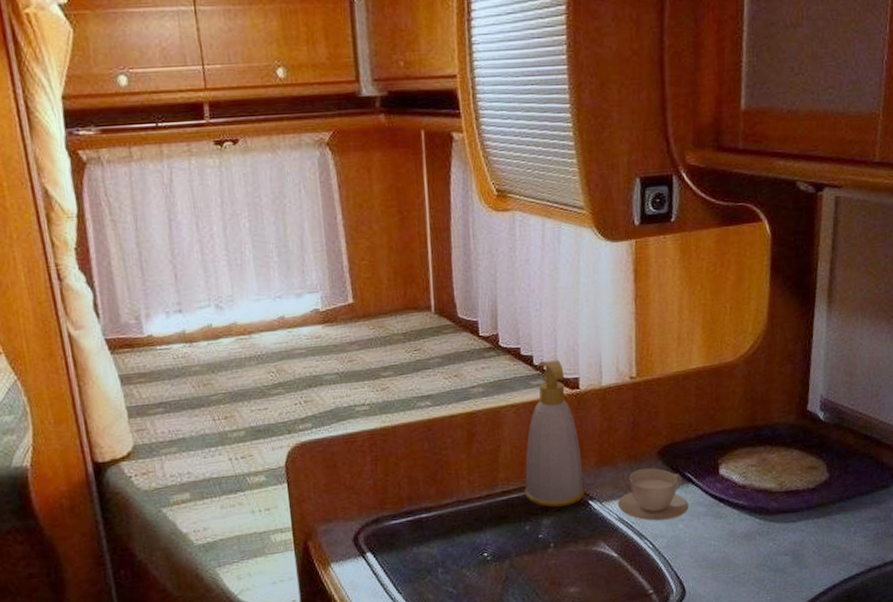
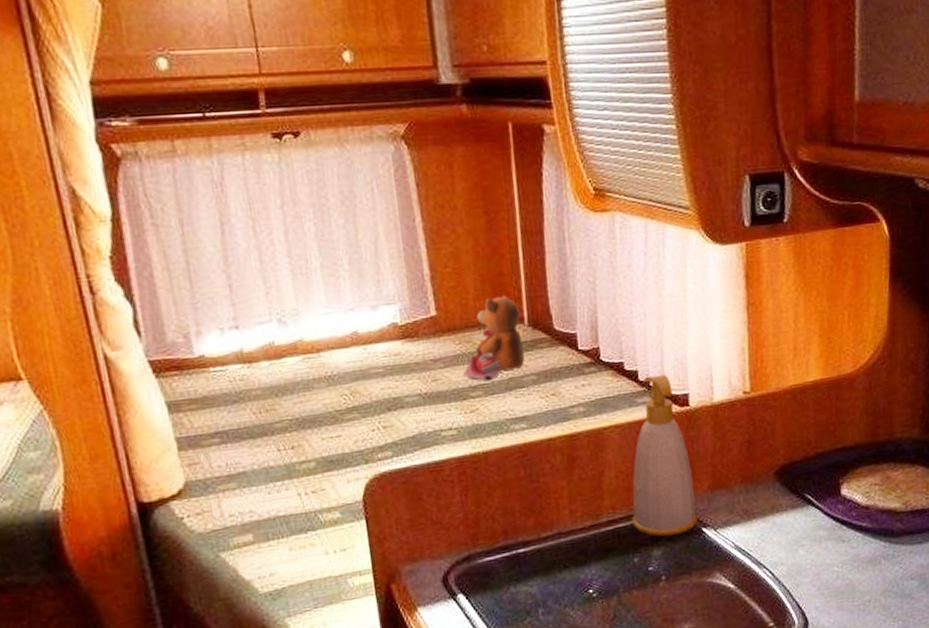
teddy bear: none [376,286,431,363] -> present [463,295,525,382]
teacup: present [617,468,689,521] -> none [733,490,810,548]

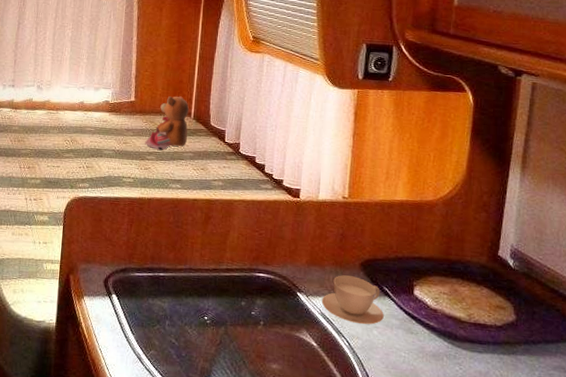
soap bottle: present [631,375,699,537] -> none [244,171,295,293]
teacup: none [733,490,810,548] -> present [321,275,384,325]

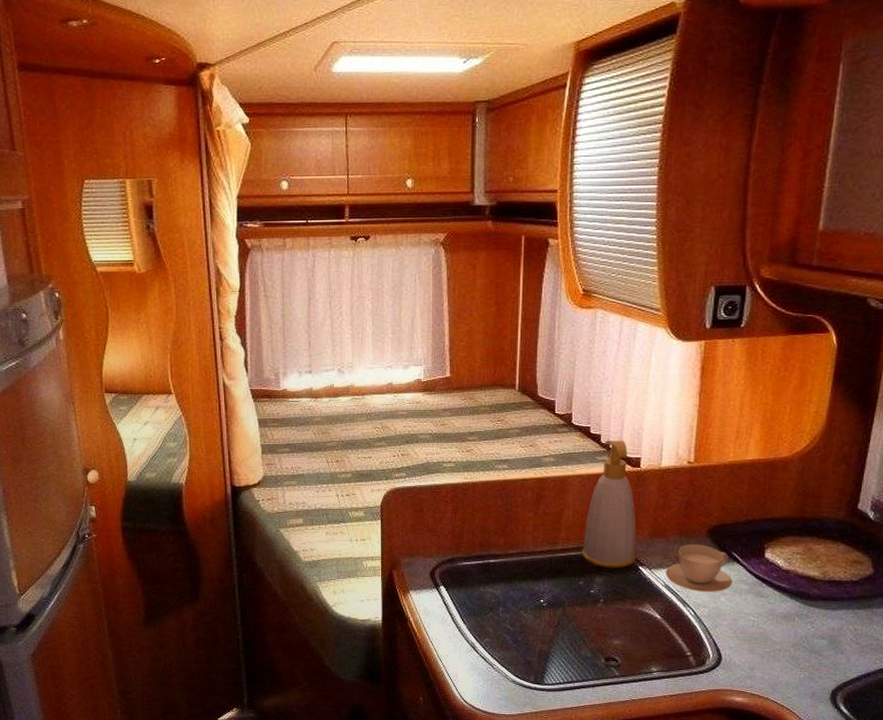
teddy bear: present [145,96,189,151] -> none [465,366,513,430]
soap bottle: none [244,171,295,293] -> present [581,441,637,568]

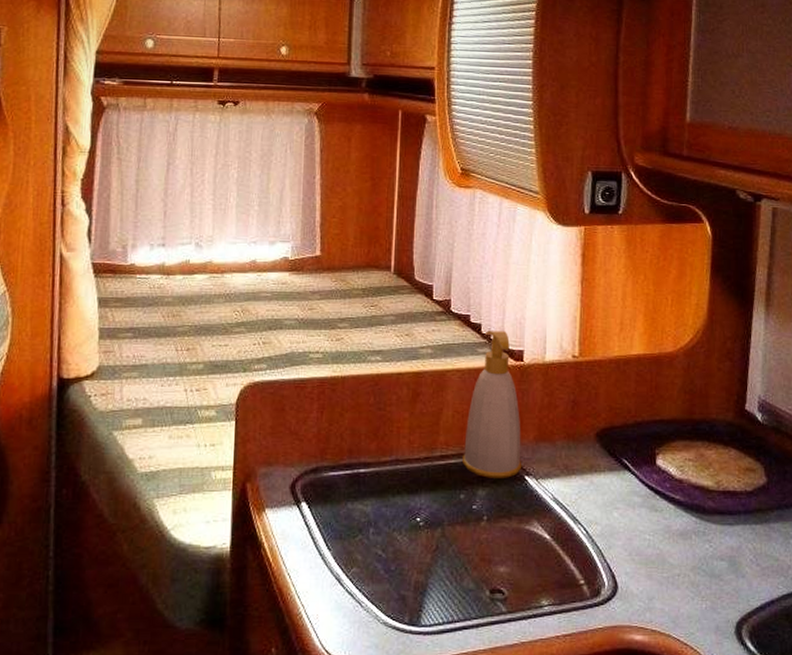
teacup: present [665,544,732,593] -> none [553,450,624,507]

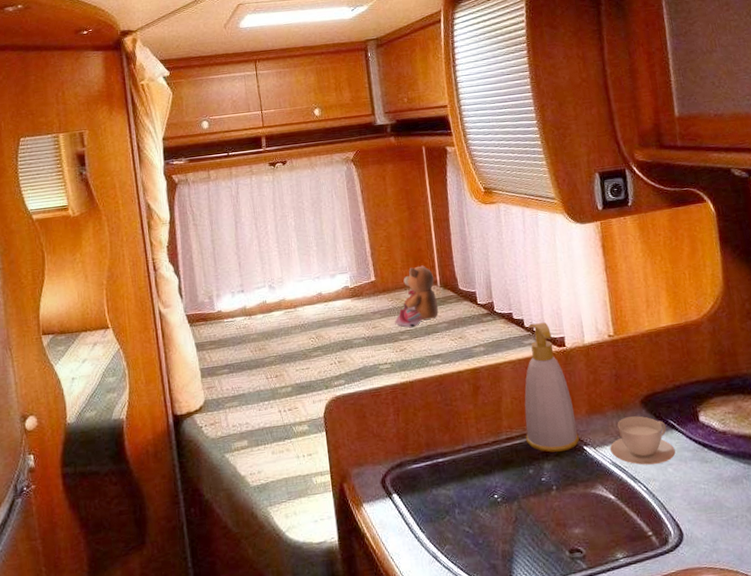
teddy bear: none [335,246,388,316] -> present [395,265,438,328]
teacup: none [553,450,624,507] -> present [609,416,676,465]

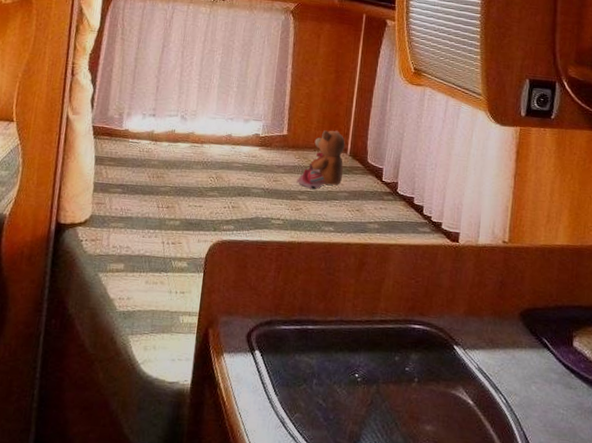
soap bottle: present [524,322,580,453] -> none [398,213,453,346]
teacup: present [609,416,676,465] -> none [479,326,543,380]

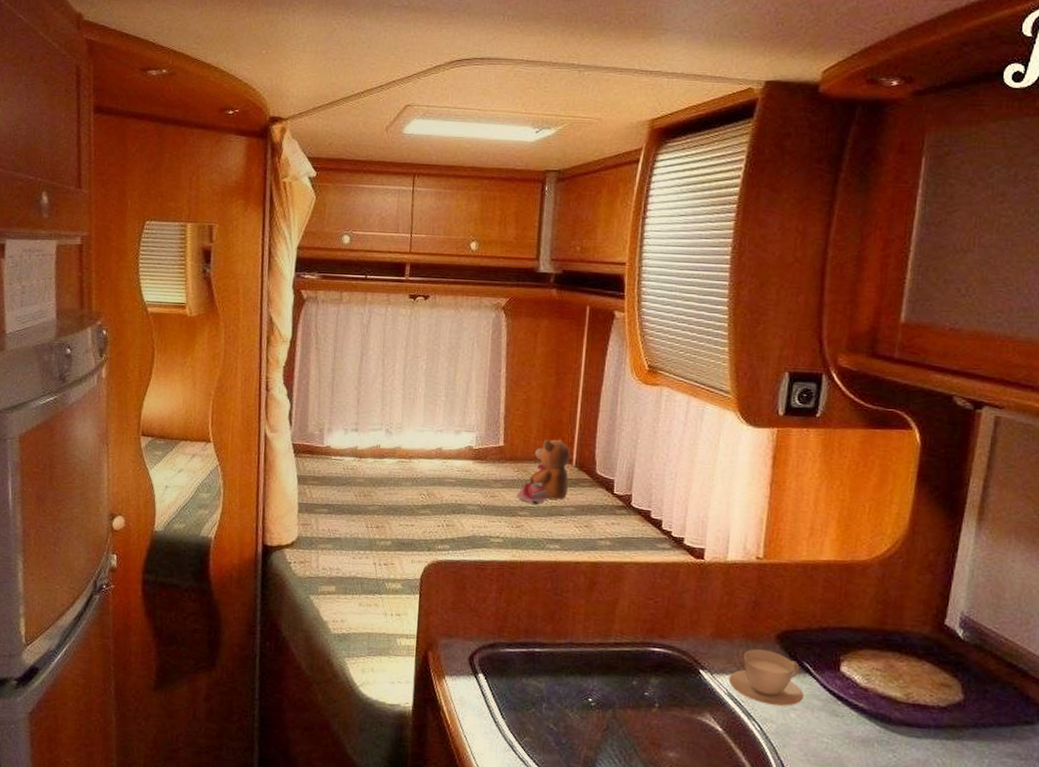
teacup: none [479,326,543,380] -> present [728,649,804,707]

